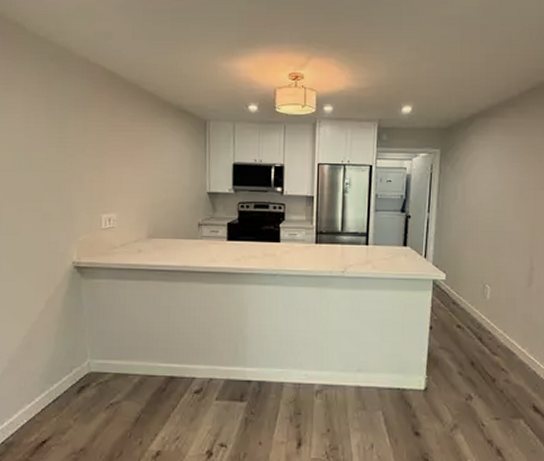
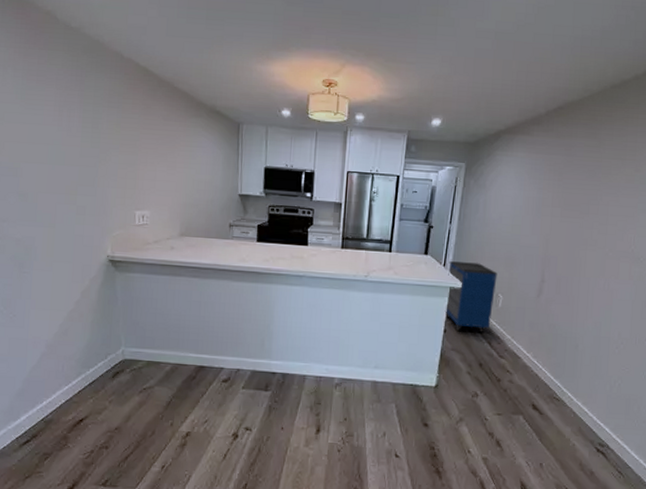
cabinet: none [429,252,483,329] -> present [444,261,498,333]

